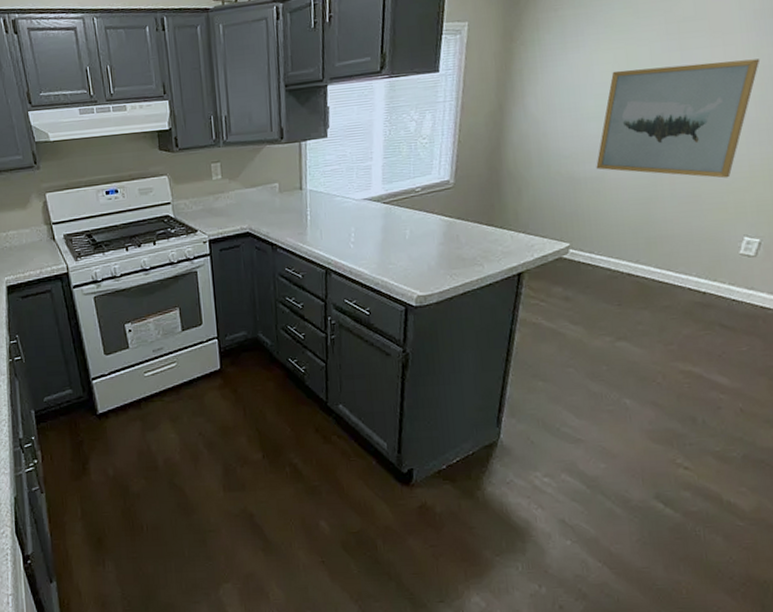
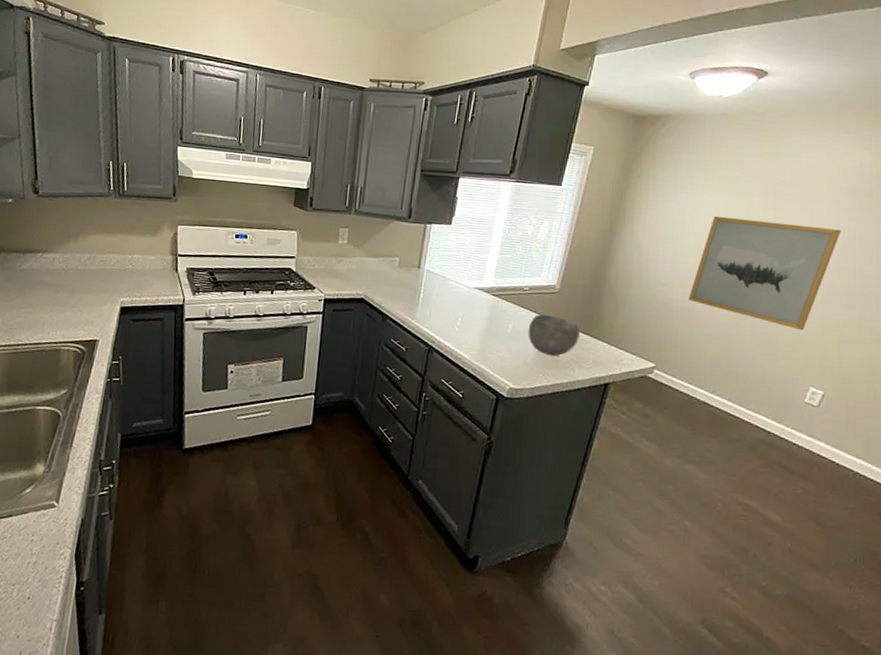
bowl: none [427,212,484,255] -> present [528,313,581,356]

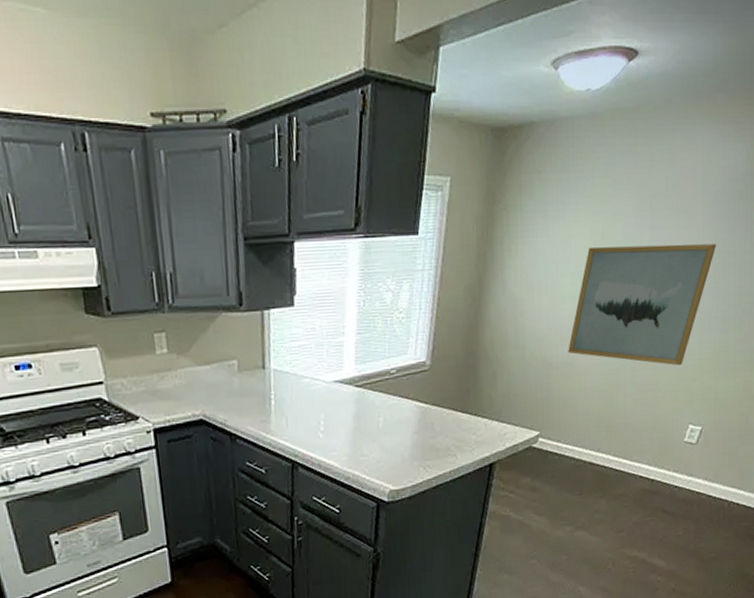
bowl: present [528,313,581,356] -> none [401,397,459,445]

